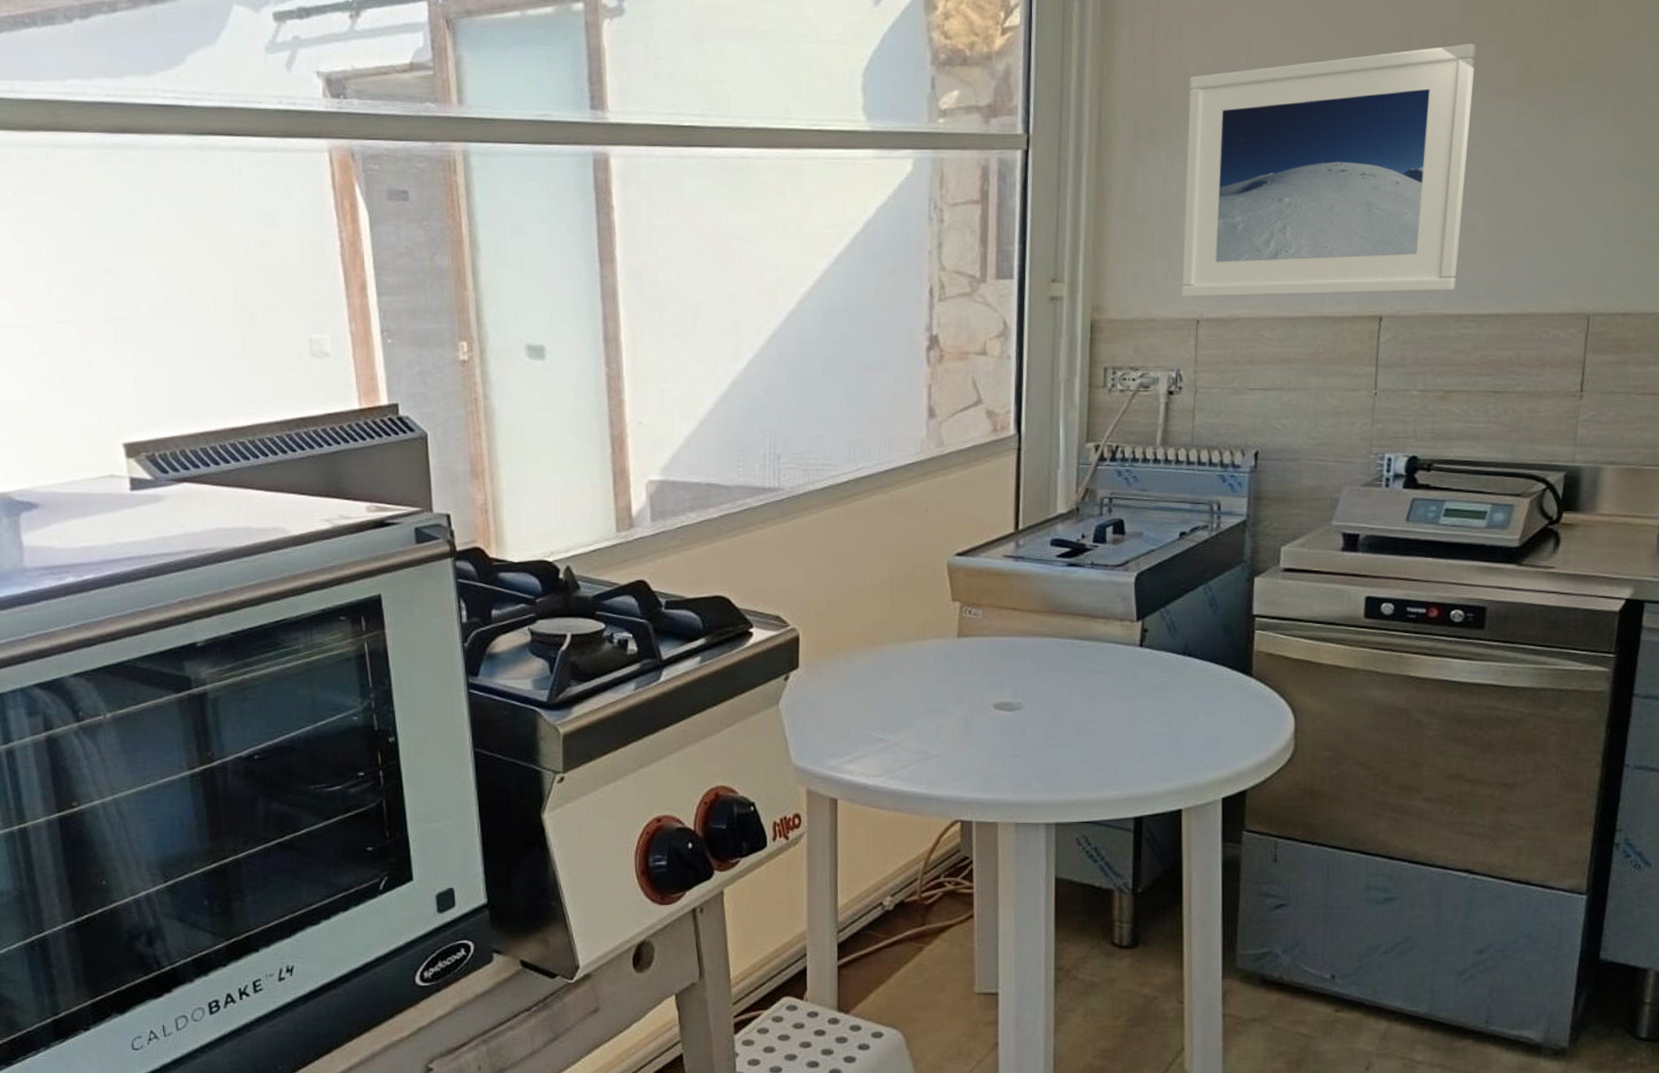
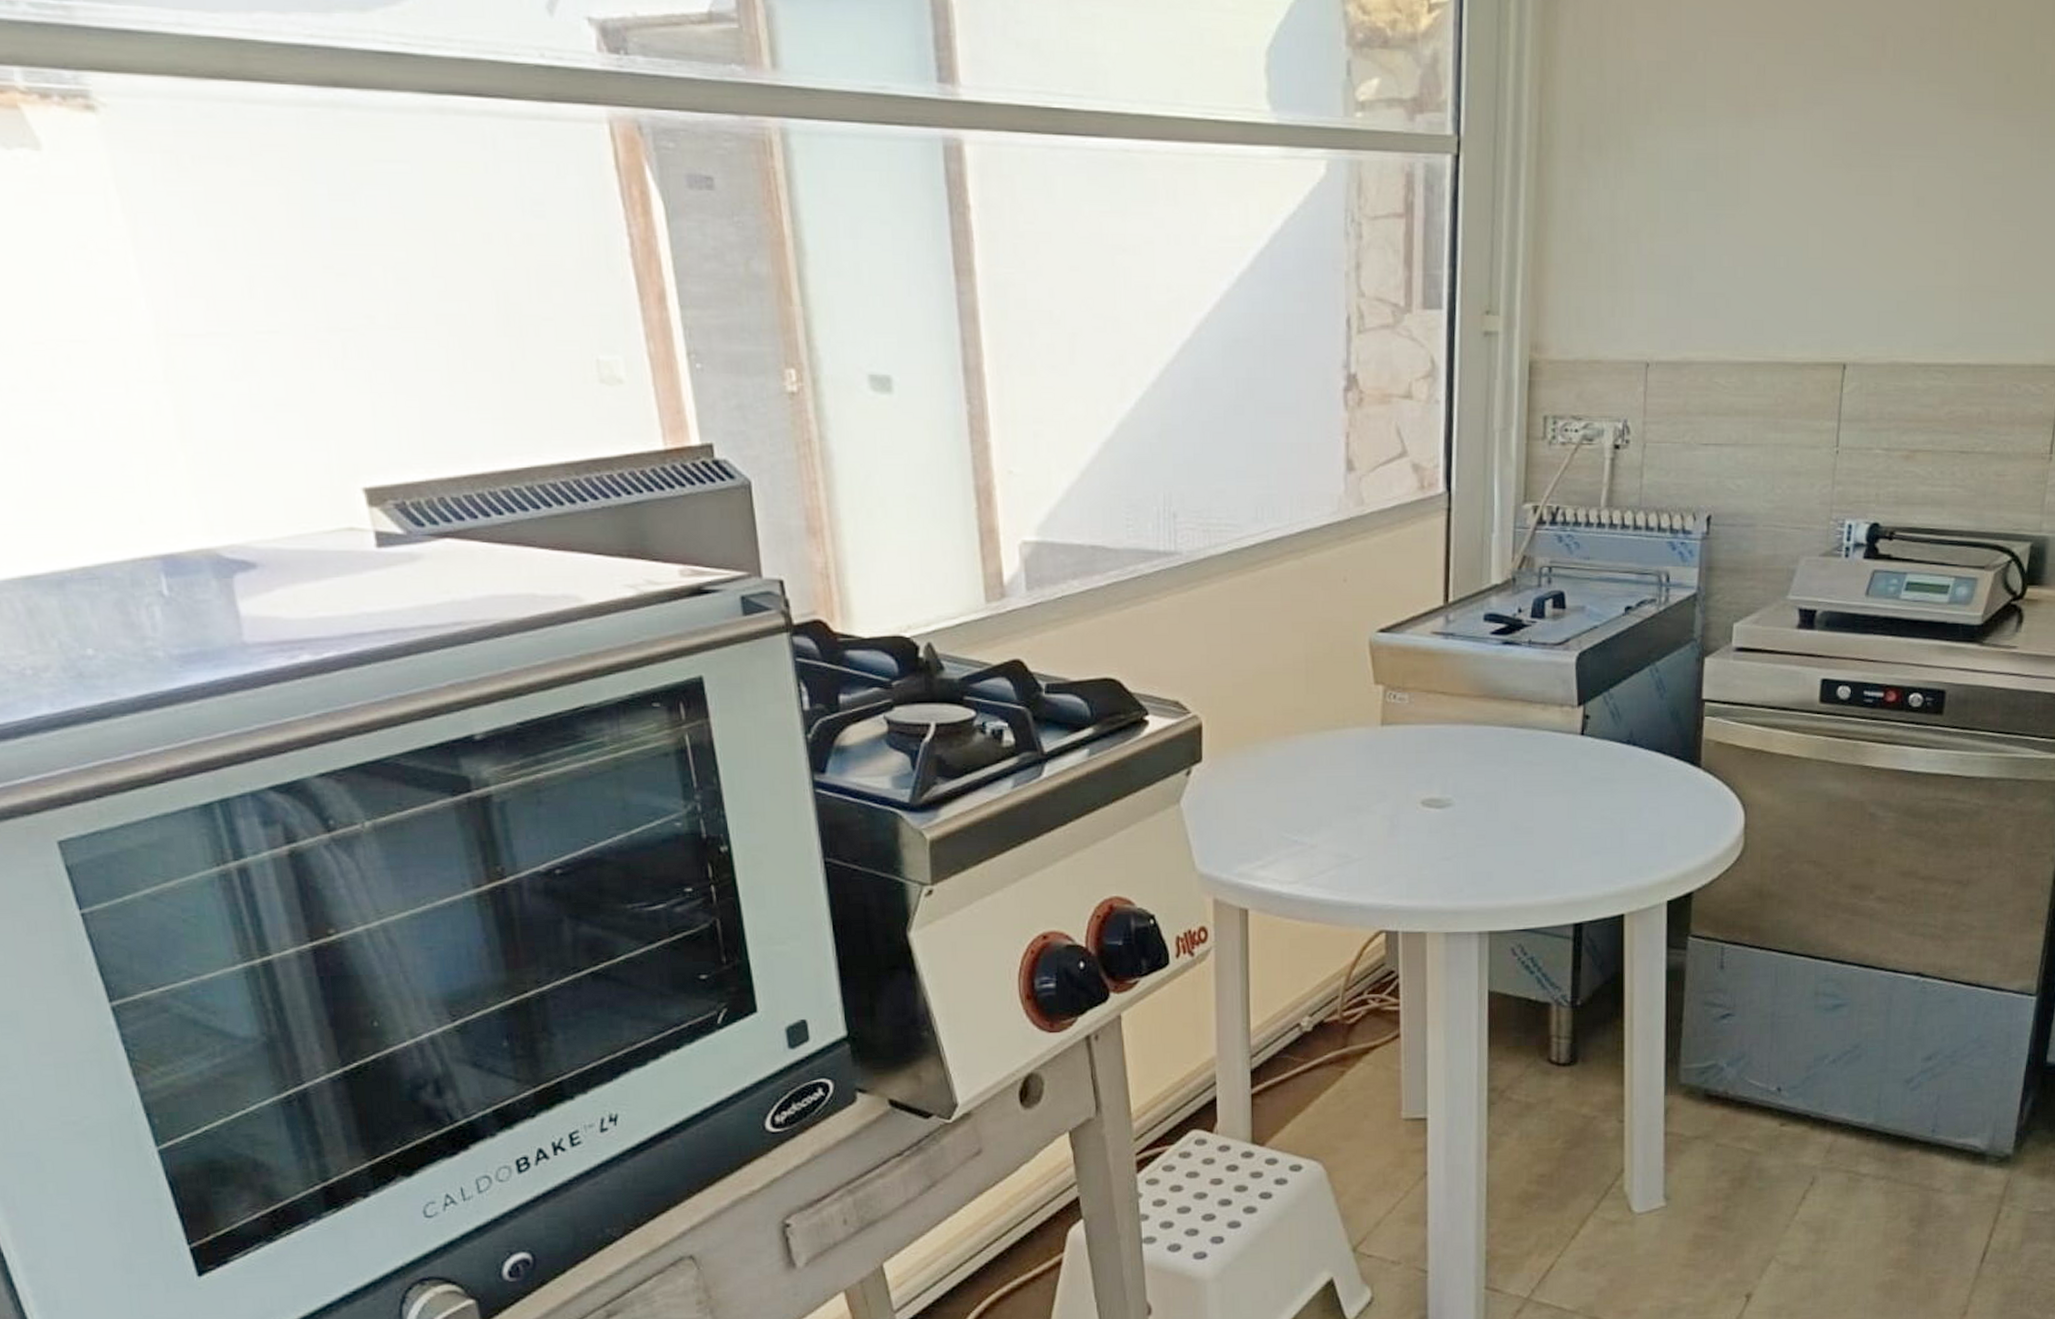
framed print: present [1181,44,1476,298] -> none [1630,49,1954,338]

